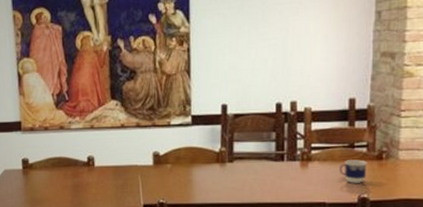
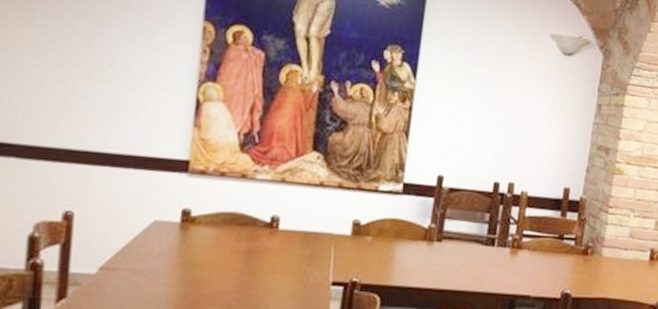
cup: present [340,159,367,183] -> none [547,252,574,278]

